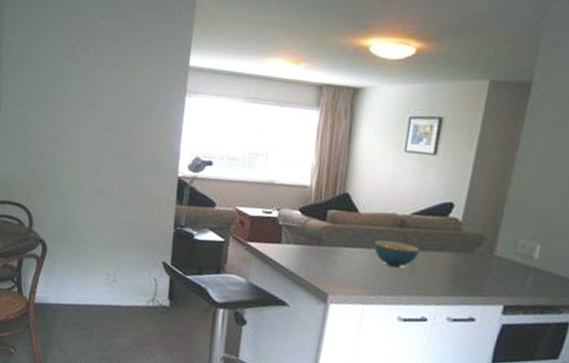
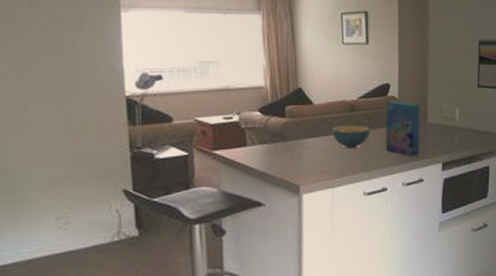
cereal box: none [433,222,489,291] -> present [384,99,421,156]

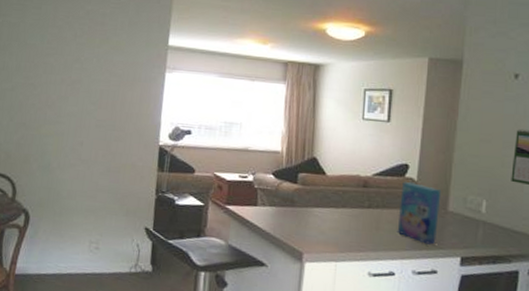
cereal bowl: present [331,125,370,148] -> none [341,200,383,225]

